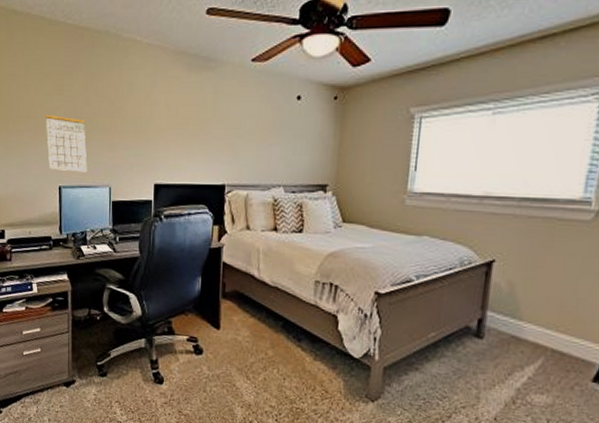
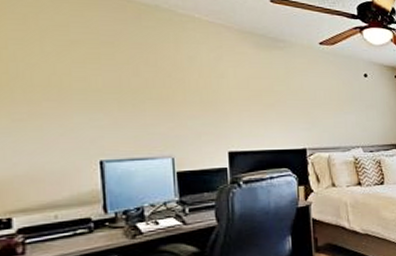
calendar: present [45,108,87,173] -> none [74,78,141,144]

